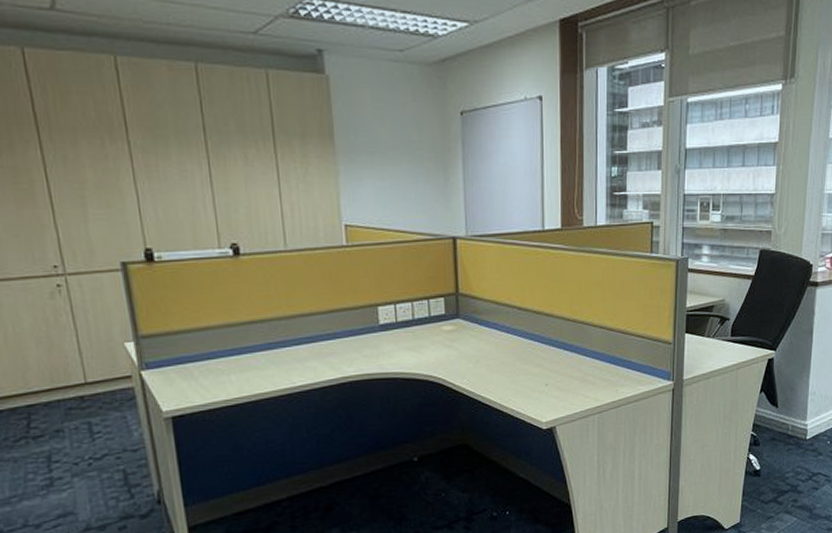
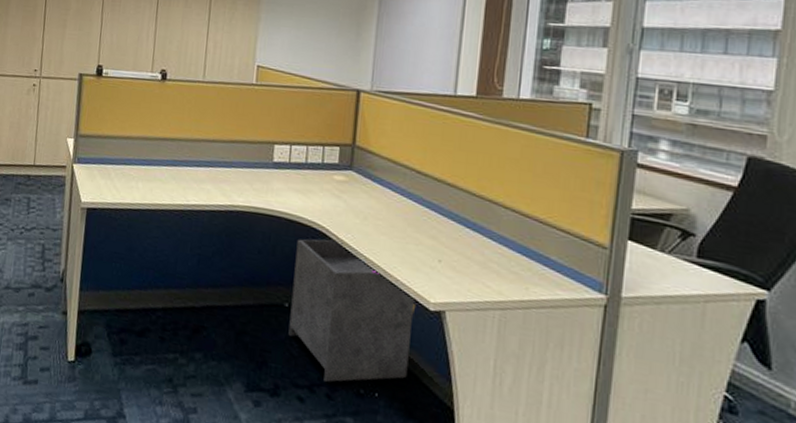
waste basket: none [416,388,532,516] -> present [288,239,417,382]

